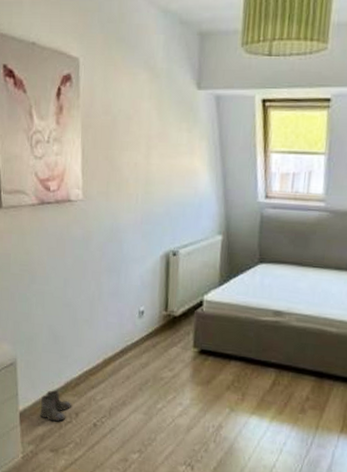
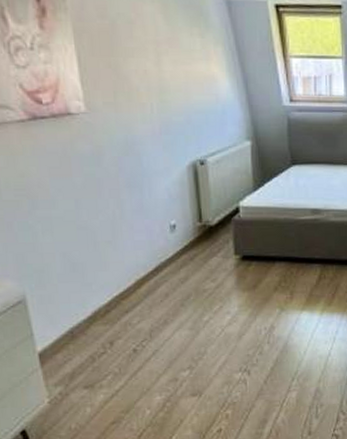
boots: present [40,389,71,422] -> none [65,321,103,356]

